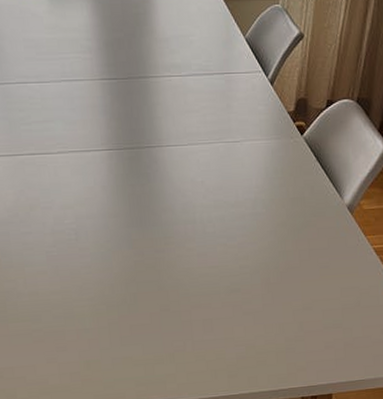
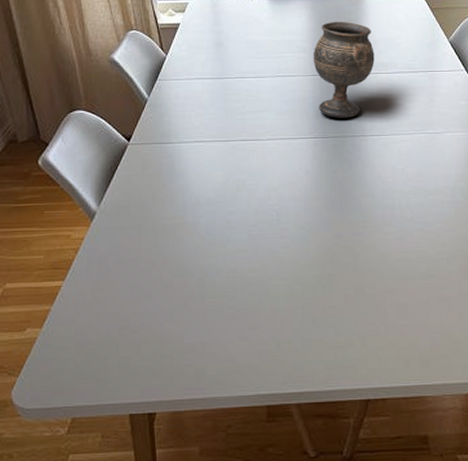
goblet: none [99,15,168,127] -> present [313,21,375,118]

